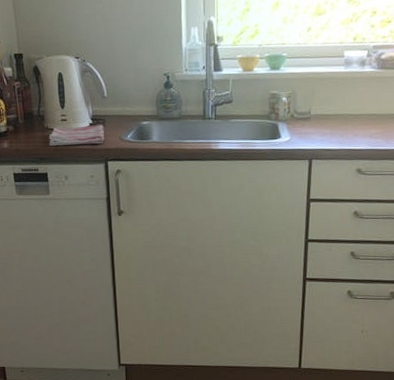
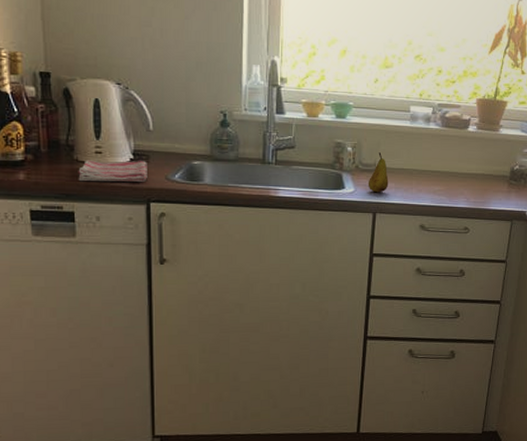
fruit: none [303,100,324,140] -> present [368,152,389,193]

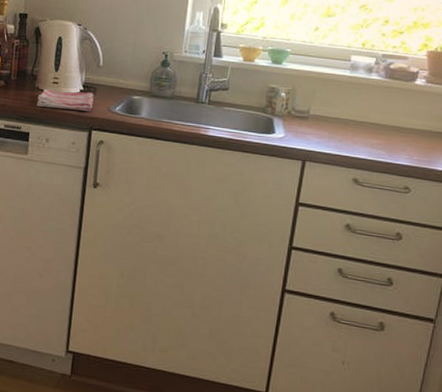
fruit: present [368,152,389,193] -> none [299,100,322,141]

